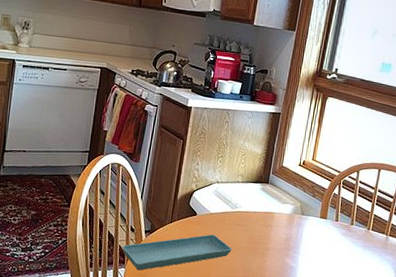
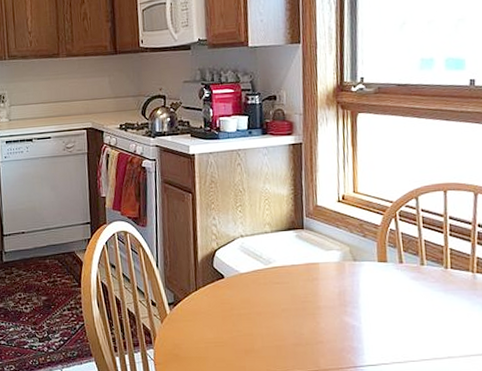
saucer: present [122,234,232,271] -> none [146,298,274,350]

